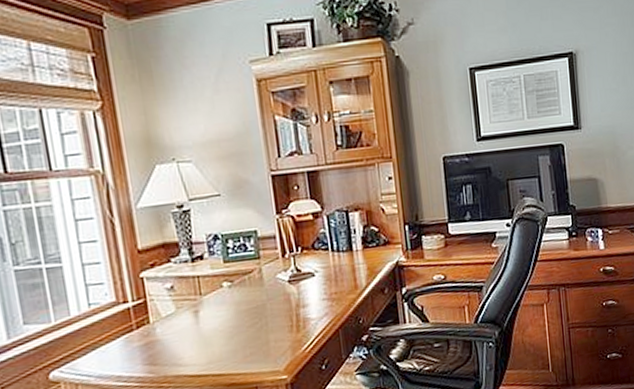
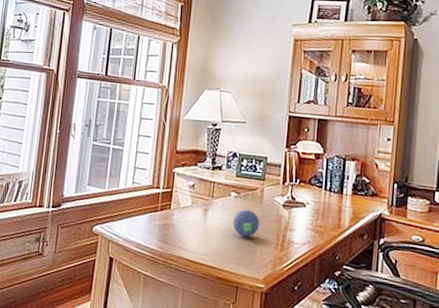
decorative ball: none [233,297,266,330] -> present [233,209,260,238]

